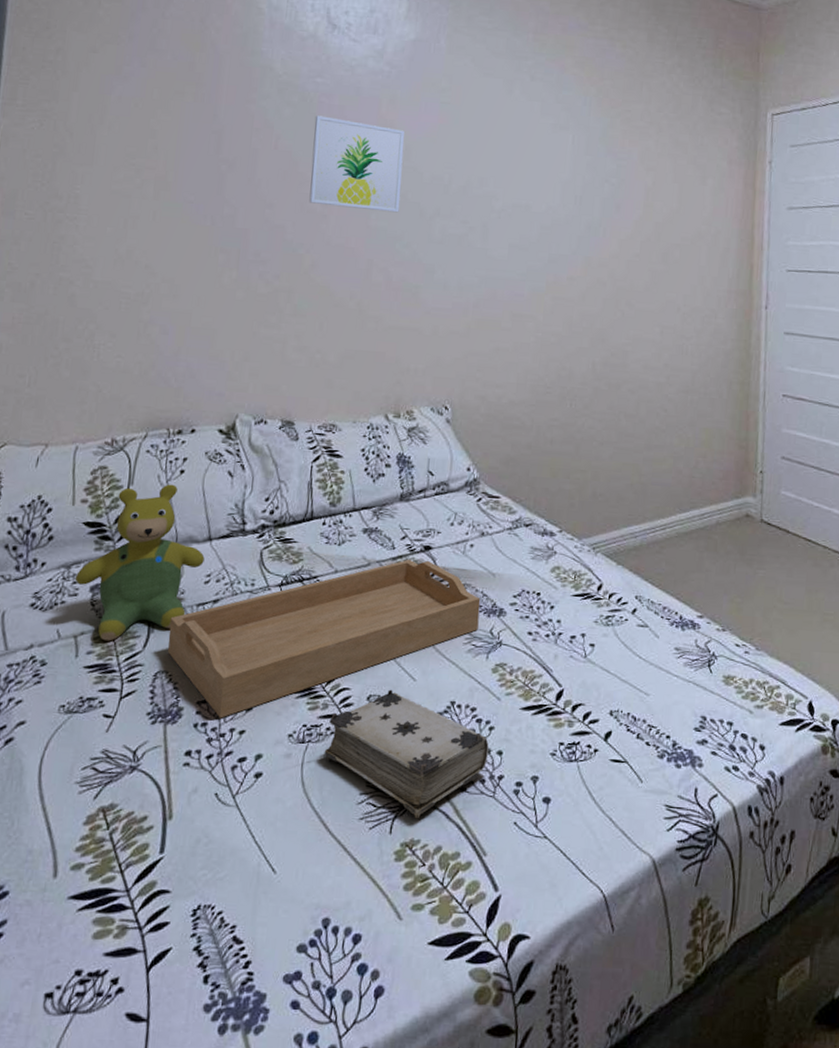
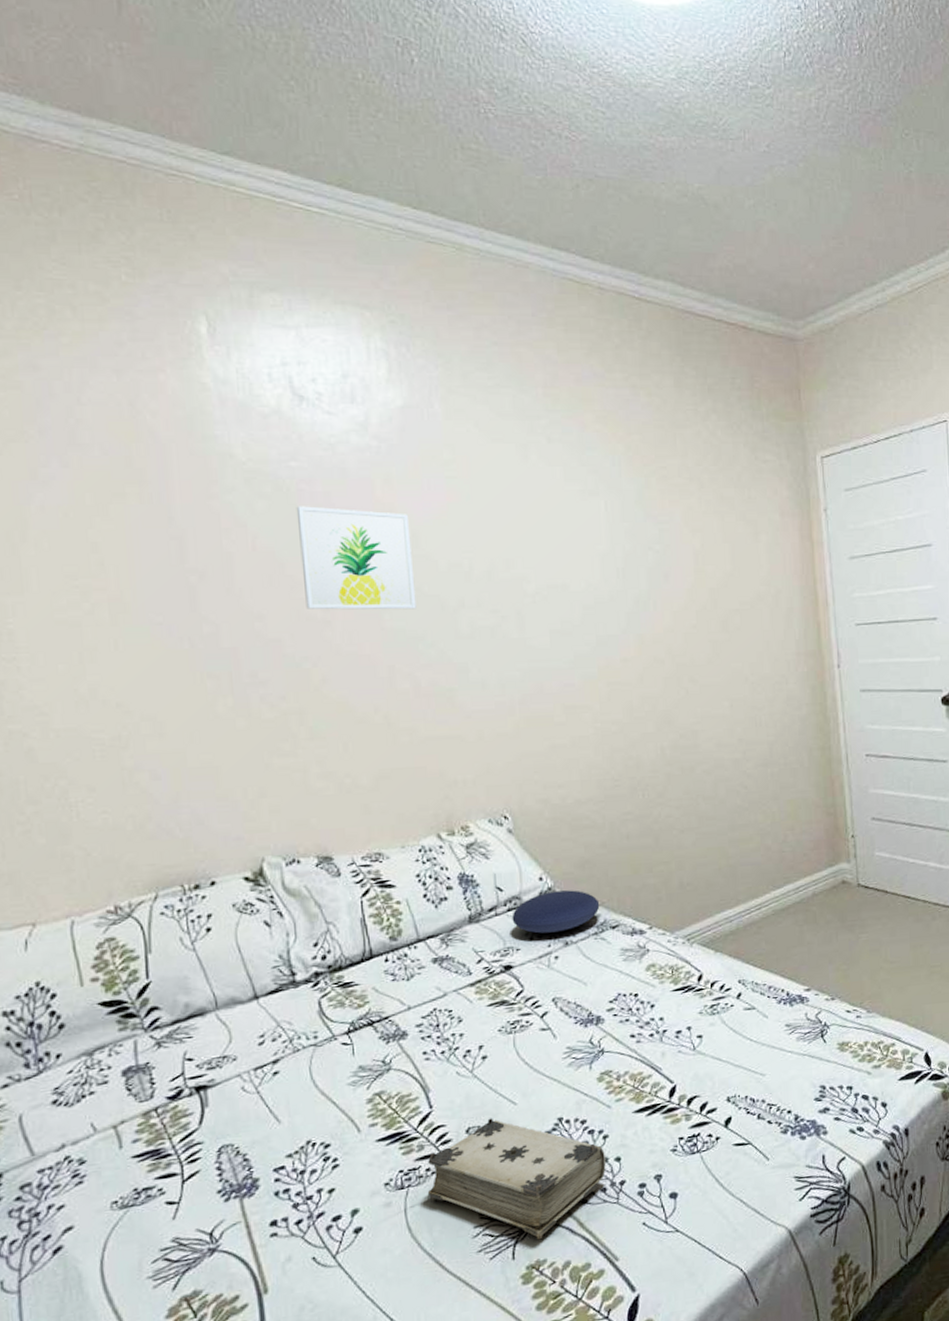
teddy bear: present [74,484,205,641] -> none [100,945,254,1126]
serving tray: present [168,559,481,718] -> none [225,981,576,1181]
cushion: none [437,482,518,522] -> present [512,890,600,934]

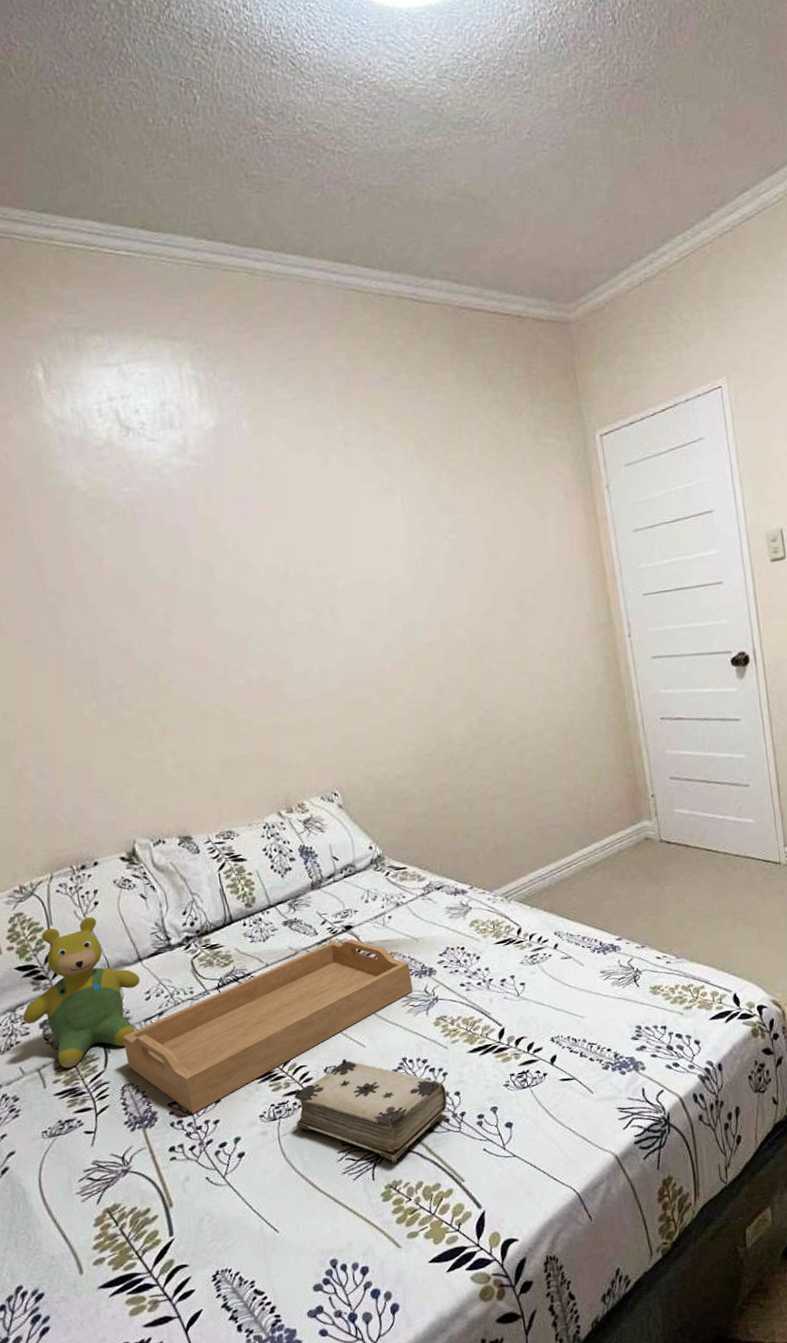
teddy bear: none [100,945,254,1126] -> present [22,916,140,1069]
serving tray: none [225,981,576,1181] -> present [122,939,413,1114]
wall art: present [296,506,417,610] -> none [132,525,243,619]
cushion: present [512,890,600,934] -> none [348,856,425,897]

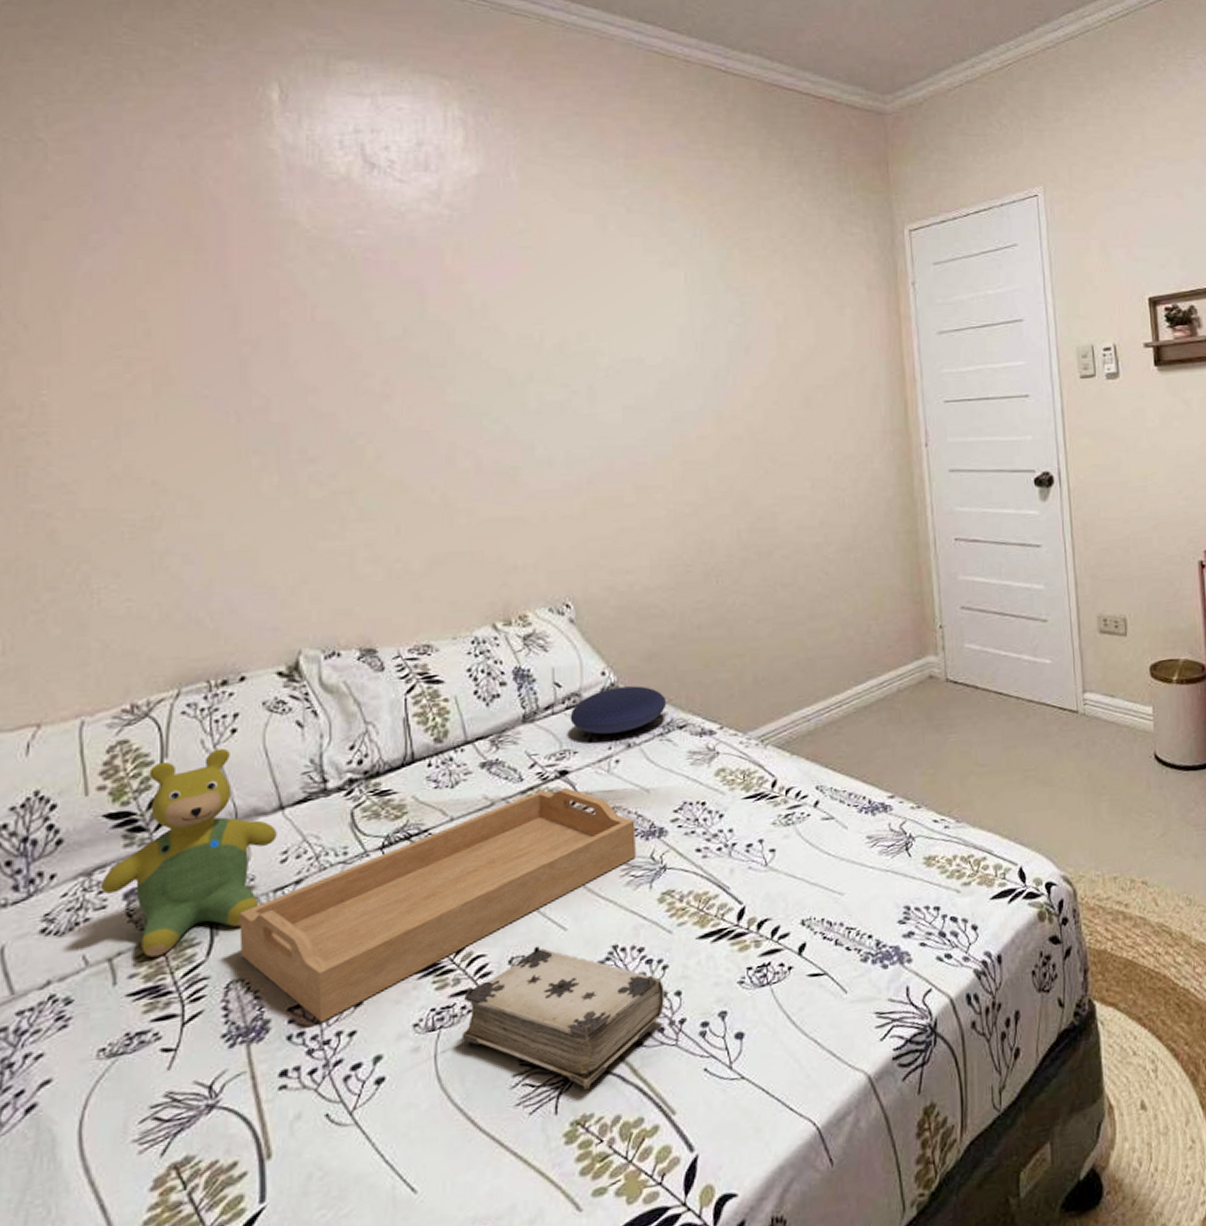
cushion: none [348,856,425,897] -> present [570,686,667,735]

